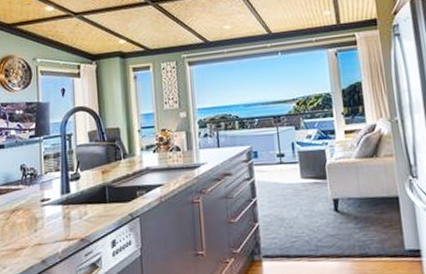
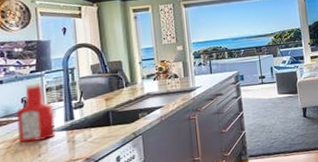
ketchup bottle: none [16,149,52,215] -> present [17,83,56,142]

